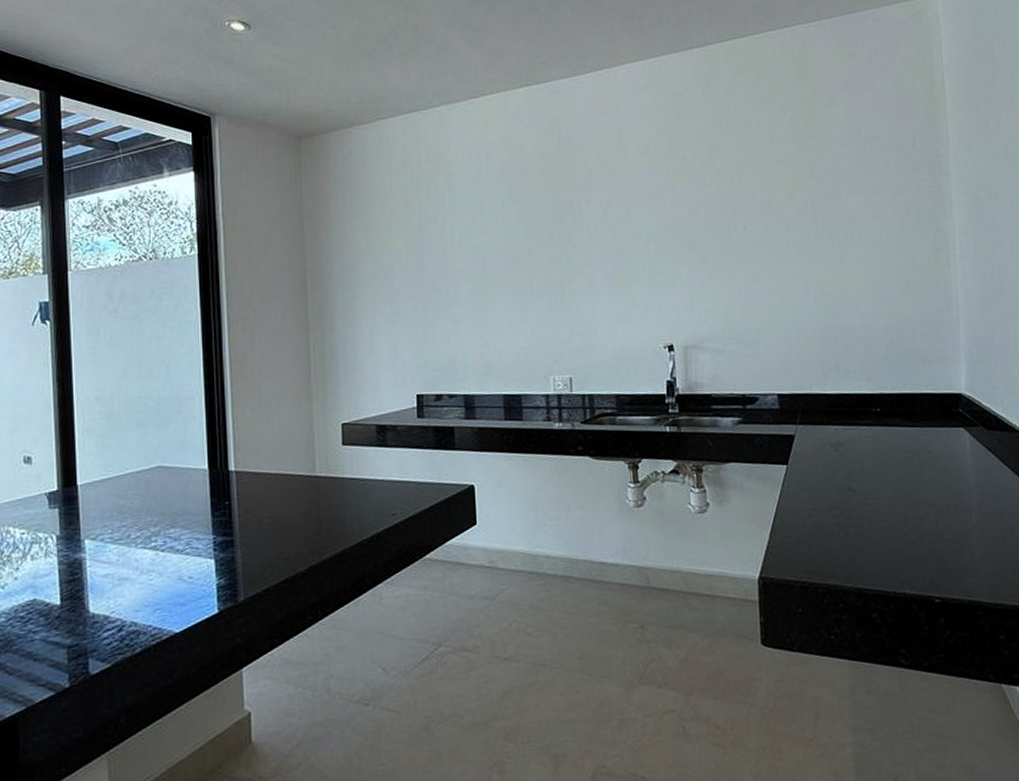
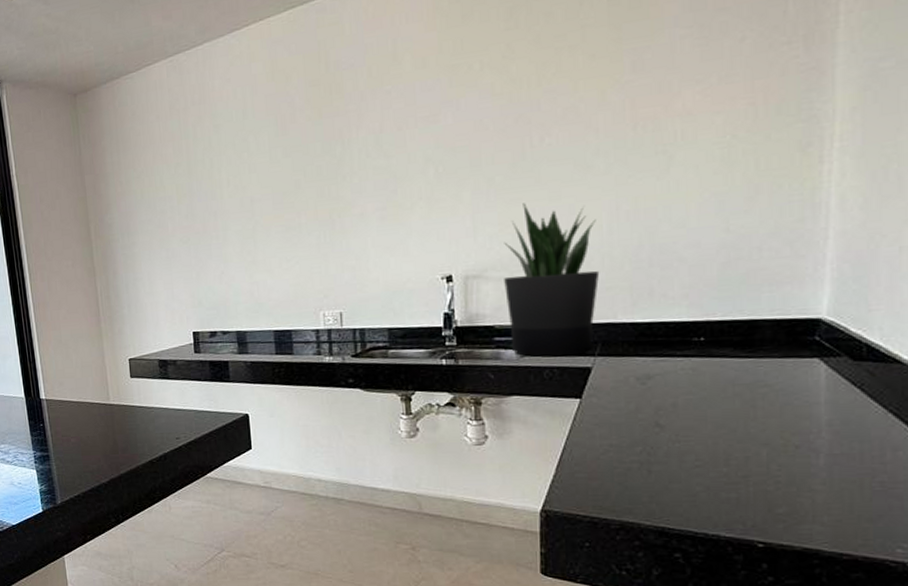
planter: none [717,281,797,425] -> present [504,203,600,357]

